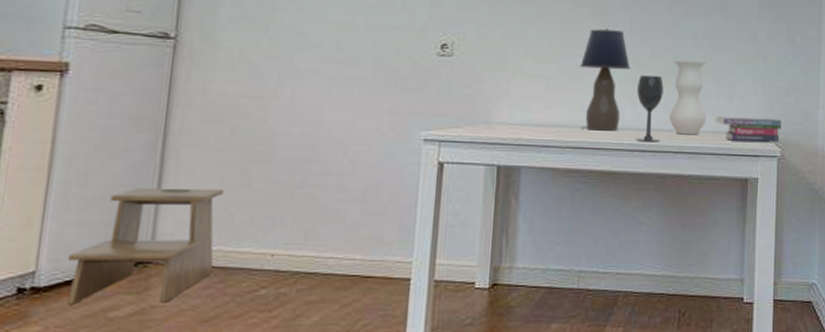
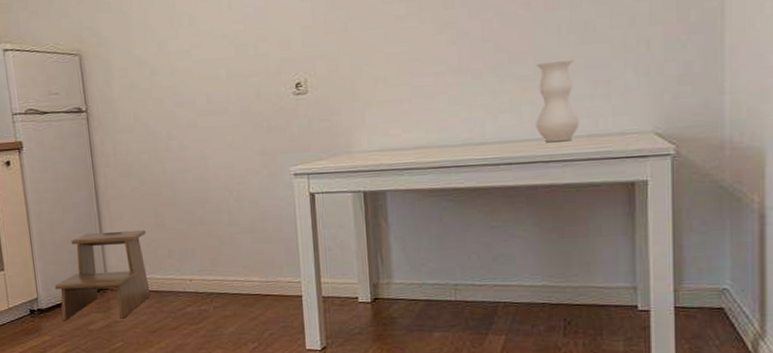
table lamp: present [579,28,632,131] -> none [432,41,488,149]
wine glass: present [636,75,664,142] -> none [496,83,529,155]
books: present [716,116,782,142] -> none [591,111,675,143]

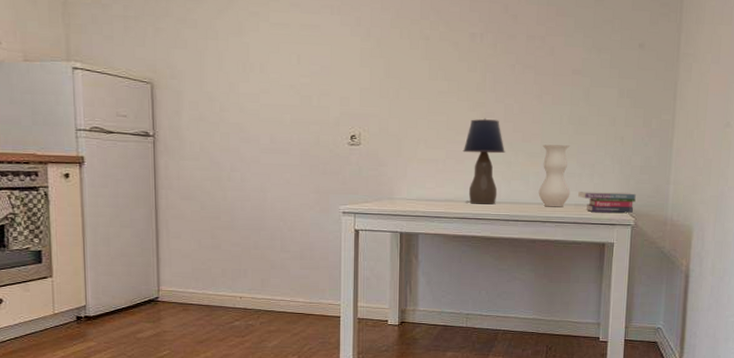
step stool: present [54,229,151,321] -> none [104,248,203,329]
table lamp: none [432,41,488,149] -> present [462,118,506,205]
books: none [591,111,675,143] -> present [578,191,636,213]

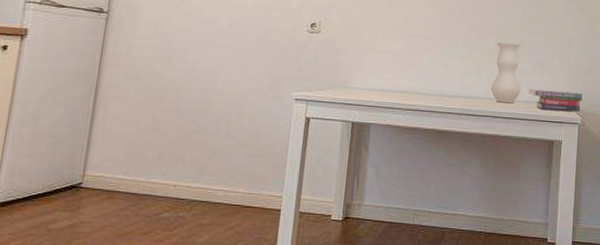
table lamp: present [462,118,506,205] -> none [420,15,462,98]

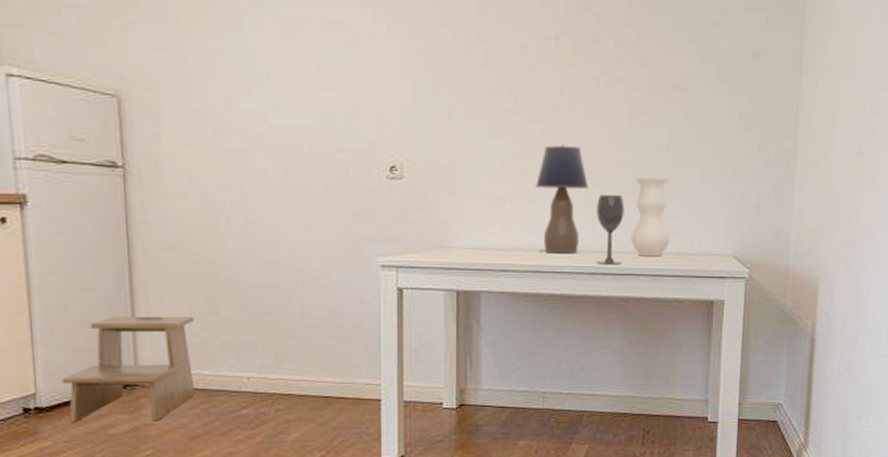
step stool: none [18,128,140,220] -> present [61,316,195,423]
table lamp: none [420,15,462,98] -> present [535,145,590,254]
wine glass: none [463,53,487,108] -> present [596,195,625,265]
books: present [528,89,583,112] -> none [680,236,751,263]

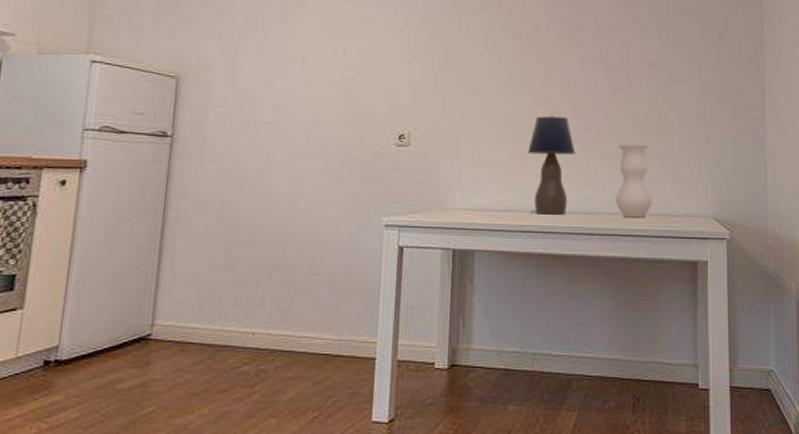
step stool: present [61,316,195,423] -> none [83,271,213,377]
wine glass: present [596,195,625,265] -> none [583,160,609,226]

